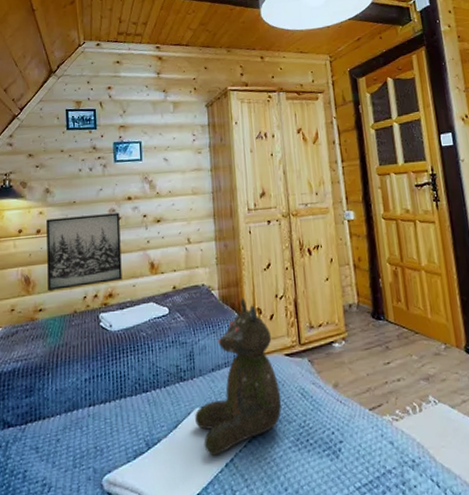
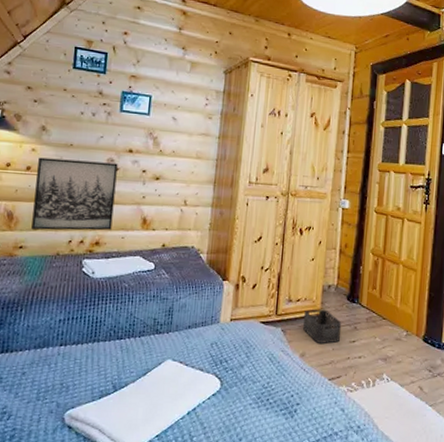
teddy bear: present [195,298,282,456] -> none [165,264,251,404]
storage bin: none [329,331,373,370] -> present [302,309,342,344]

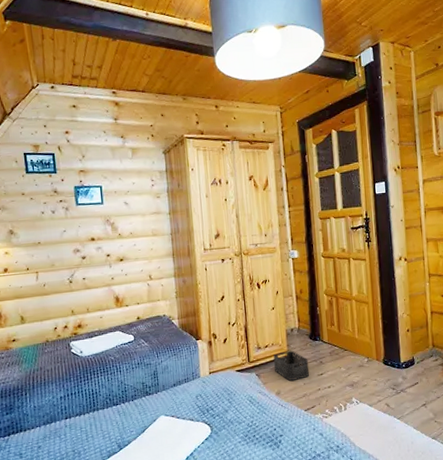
wall art: present [31,157,118,231] -> none [13,252,90,324]

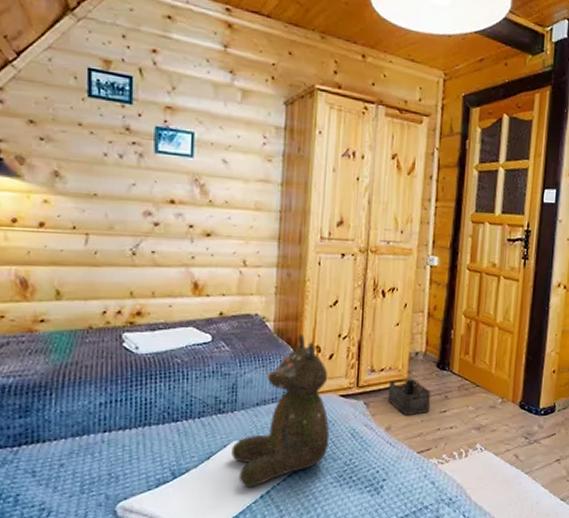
teddy bear: none [160,325,234,452] -> present [231,333,330,488]

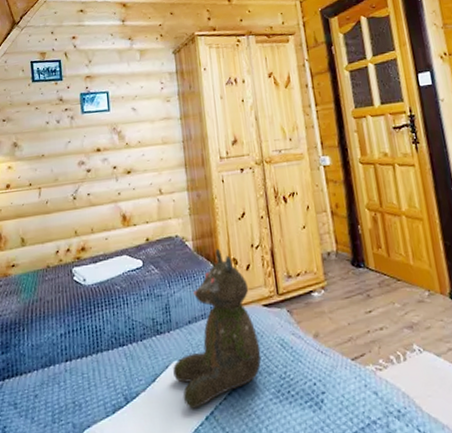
storage bin: present [387,378,431,415] -> none [308,280,354,320]

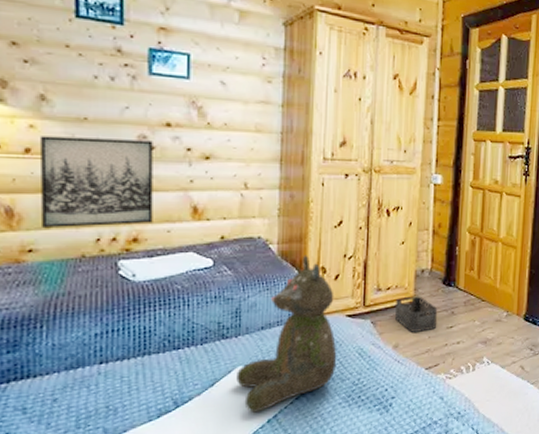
wall art: none [16,165,94,247] -> present [41,136,153,229]
storage bin: none [308,280,354,320] -> present [394,296,438,332]

